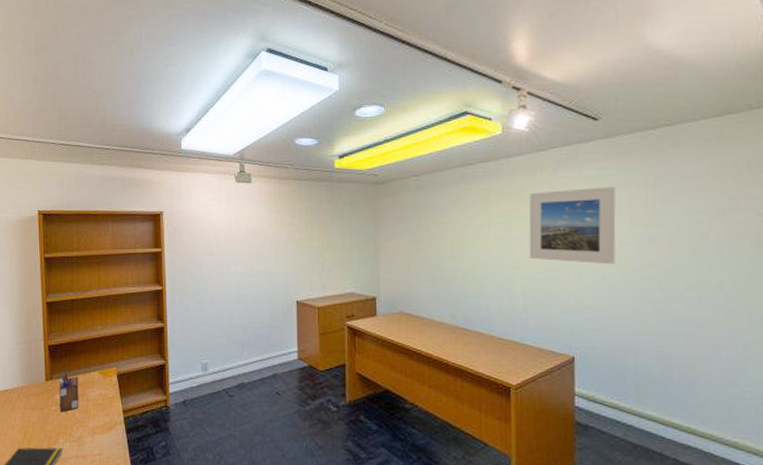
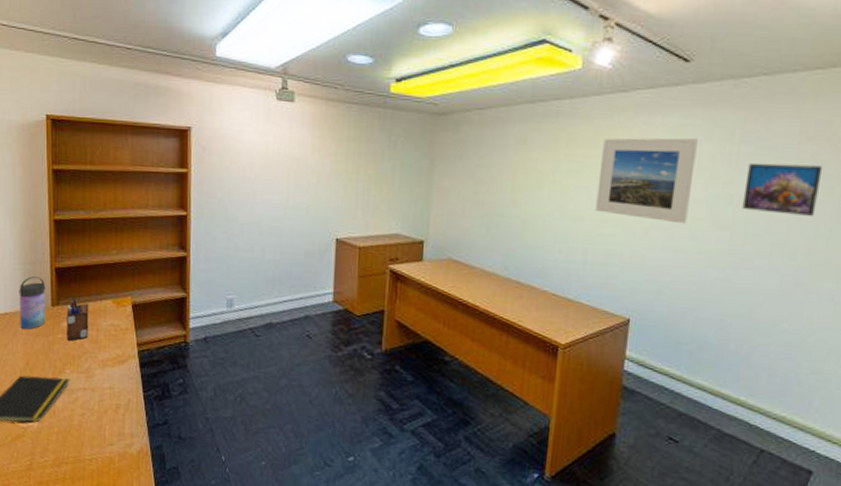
water bottle: none [16,355,41,404] -> present [19,276,46,329]
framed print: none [664,202,735,249] -> present [742,162,823,216]

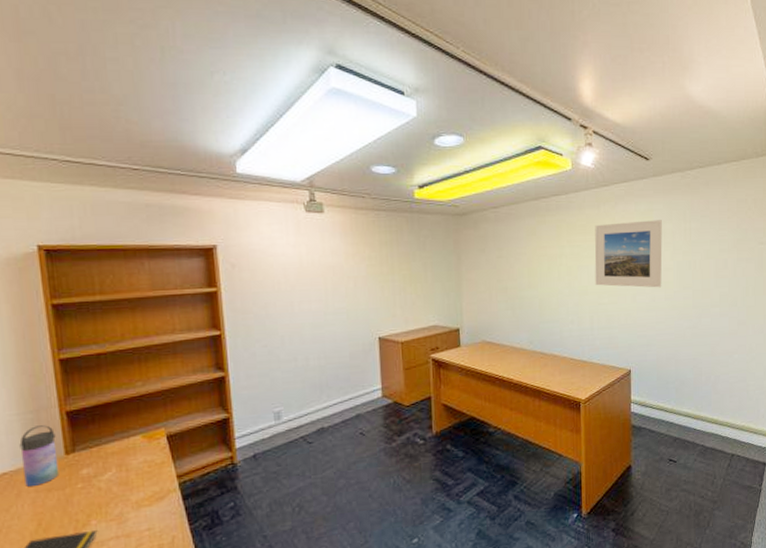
desk organizer: present [66,297,89,341] -> none [85,440,117,489]
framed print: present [742,162,823,216] -> none [697,233,746,272]

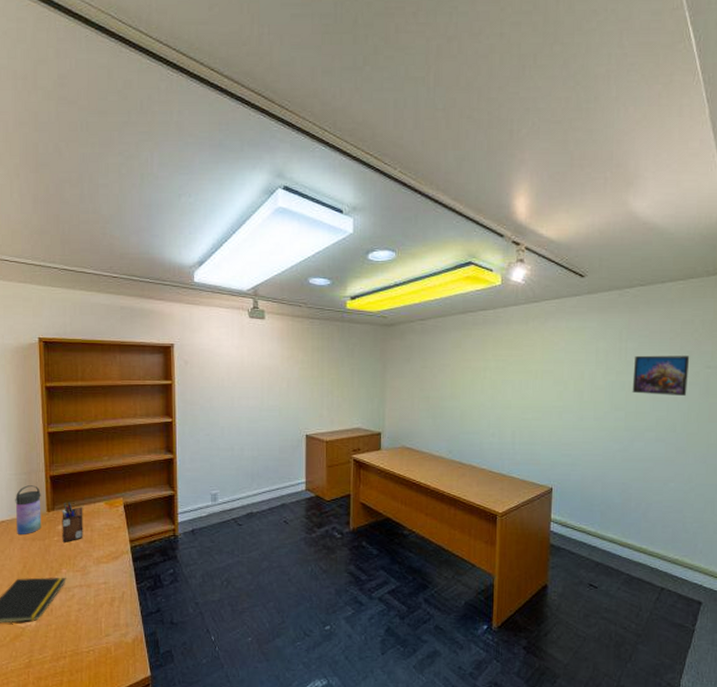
desk organizer: none [85,440,117,489] -> present [62,502,84,542]
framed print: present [594,220,662,288] -> none [519,338,595,407]
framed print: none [697,233,746,272] -> present [632,355,690,396]

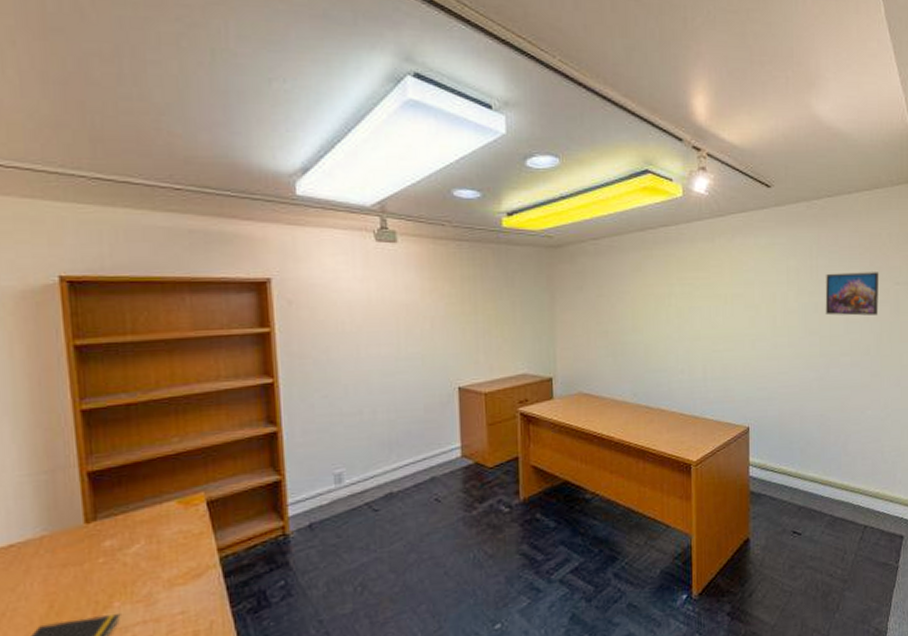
water bottle: present [15,485,42,534] -> none [30,488,77,561]
desk organizer: present [62,502,84,542] -> none [109,506,146,564]

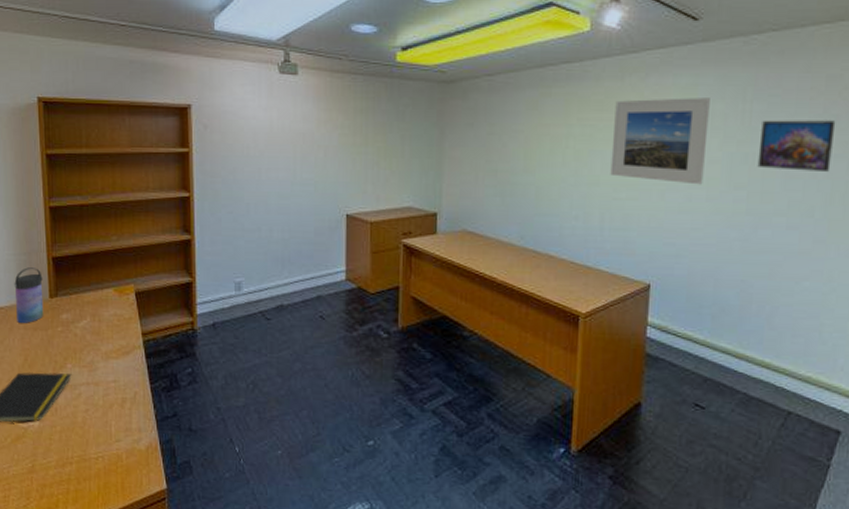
water bottle: none [30,488,77,561] -> present [14,267,44,323]
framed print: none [708,255,786,333] -> present [610,98,710,185]

